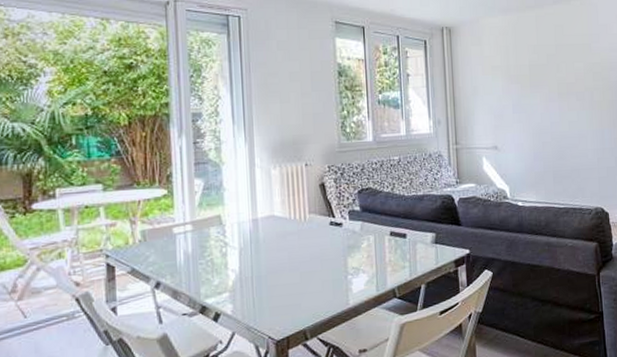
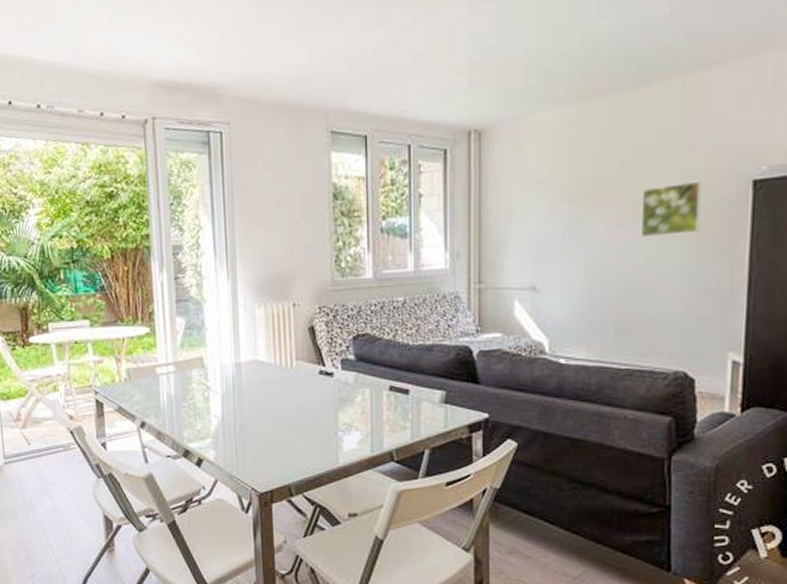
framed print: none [562,70,601,110] -> present [640,180,702,238]

